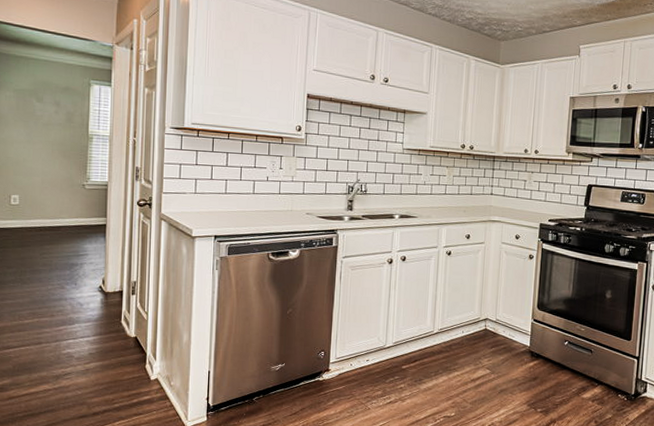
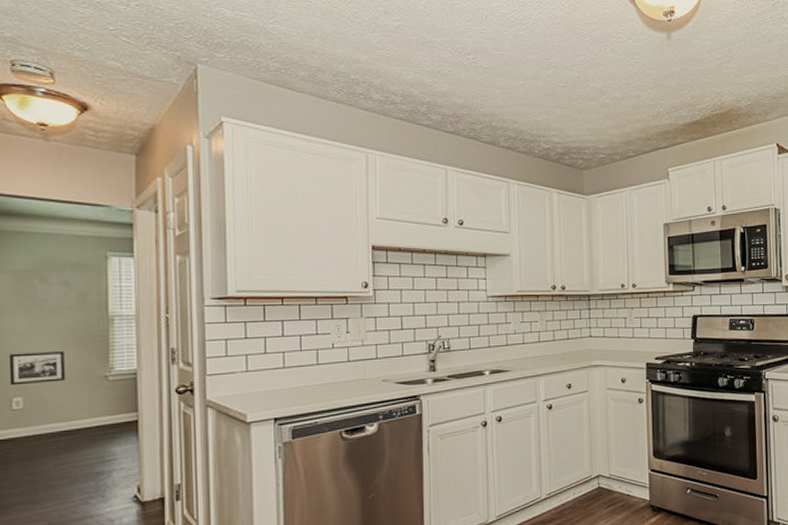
picture frame: none [9,158,52,186] -> present [8,351,65,386]

